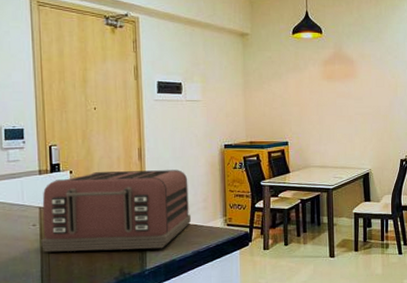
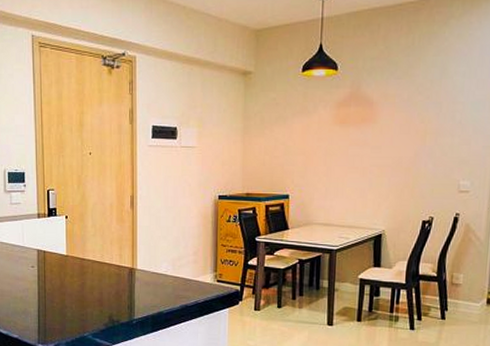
toaster: present [41,170,192,253] -> none [38,218,181,300]

